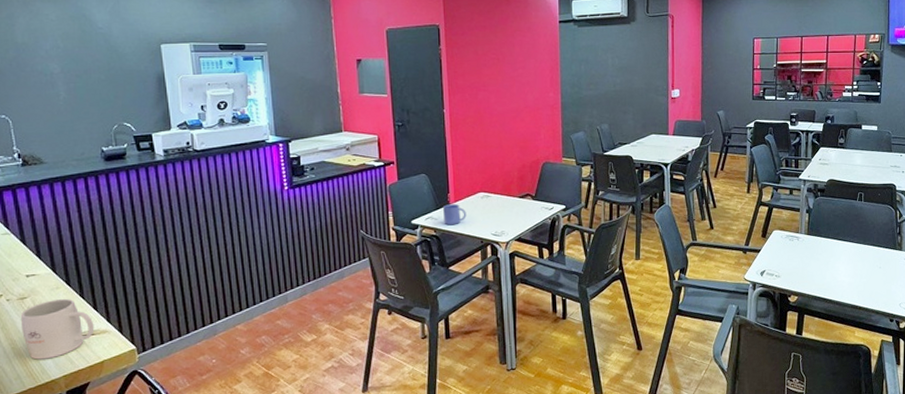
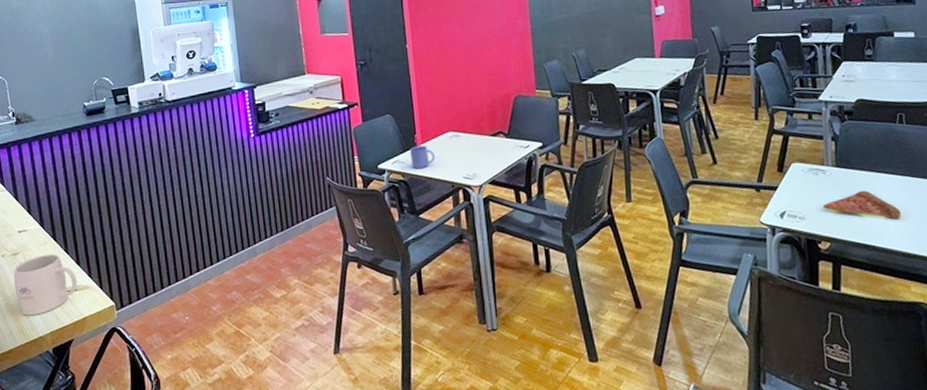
pizza slice: none [794,254,854,279] -> present [822,190,902,220]

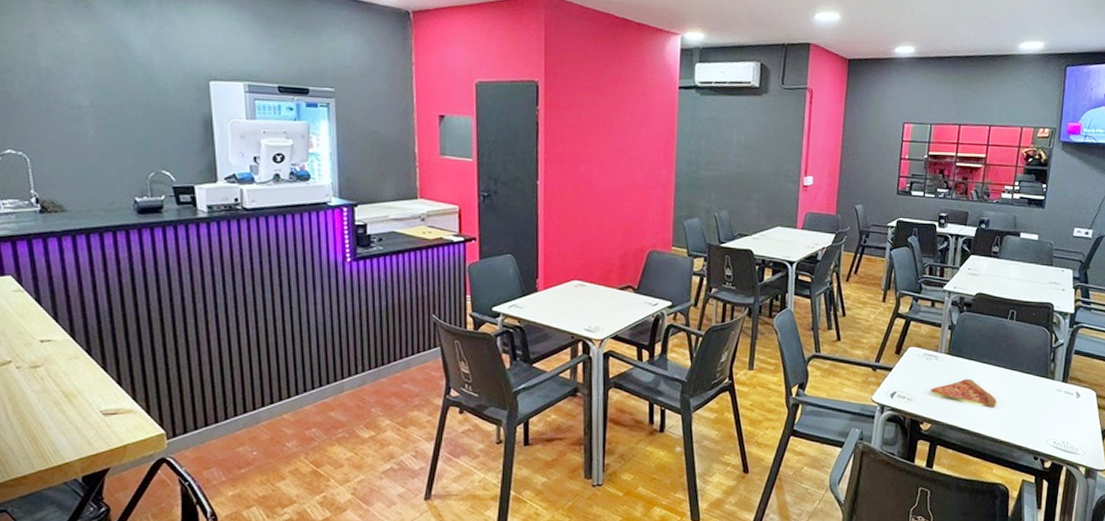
mug: present [13,253,78,316] -> none [32,370,118,438]
mug: present [410,145,435,169] -> none [530,291,557,316]

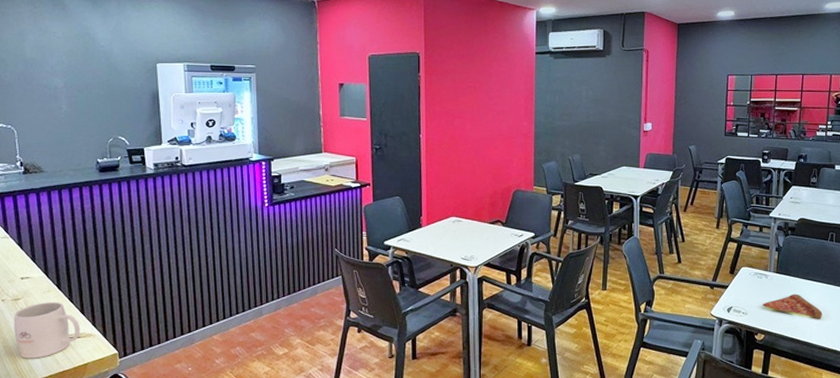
mug: none [32,370,118,438] -> present [13,301,81,359]

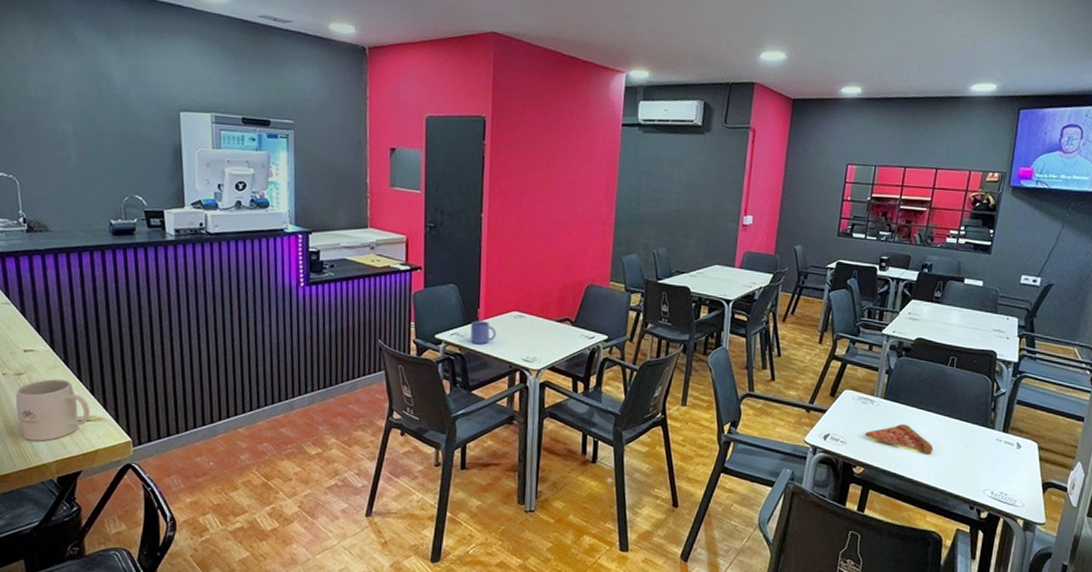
mug: none [415,227,438,248] -> present [470,321,496,345]

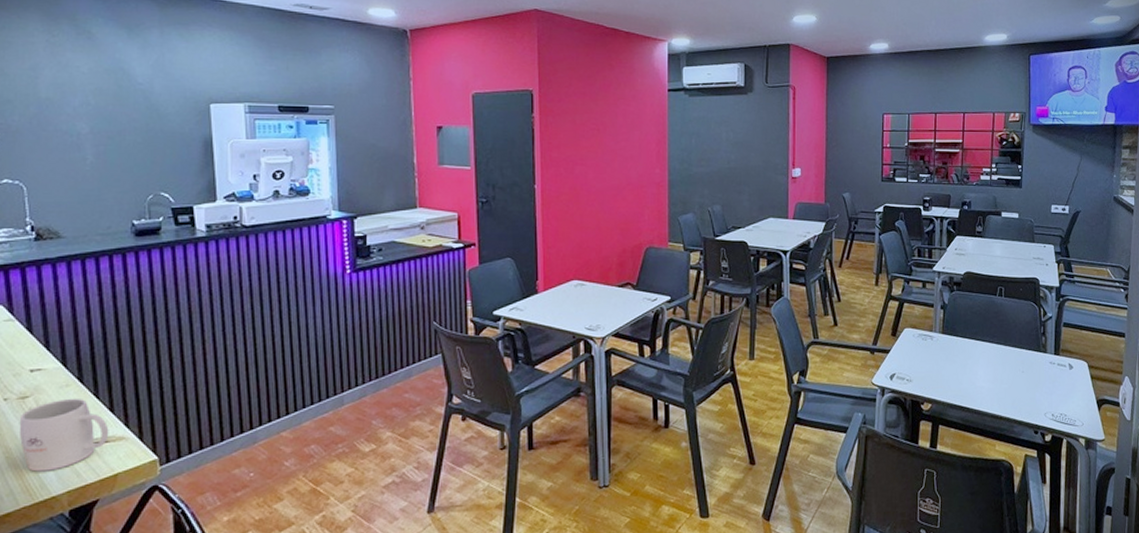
mug: present [470,321,496,345] -> none [530,293,557,318]
pizza slice: present [864,423,934,455] -> none [928,356,994,384]

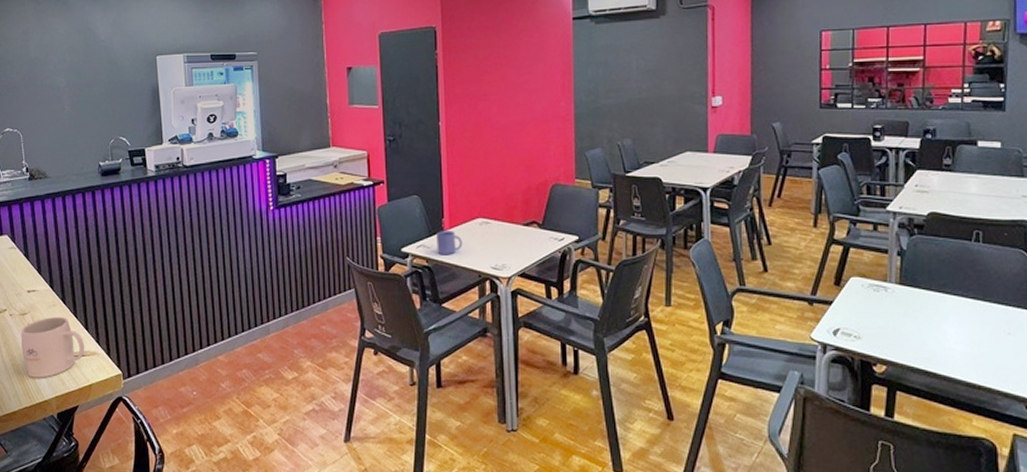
mug: none [530,293,557,318] -> present [437,231,463,255]

